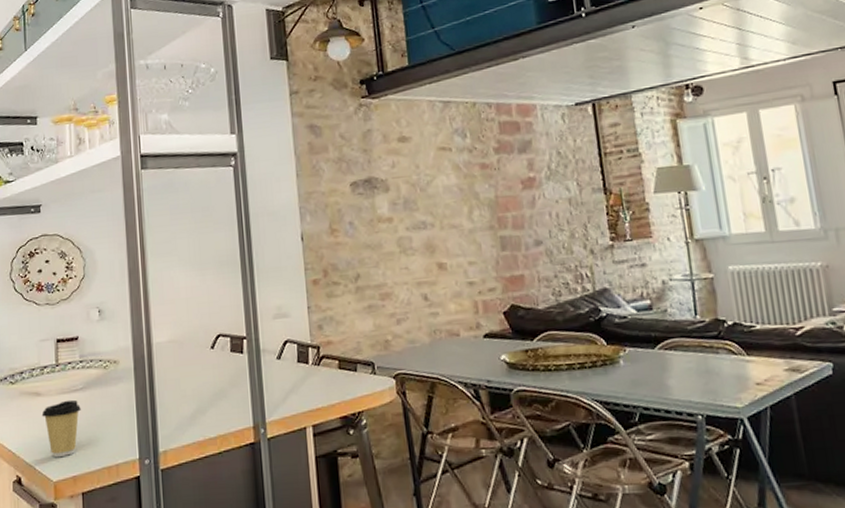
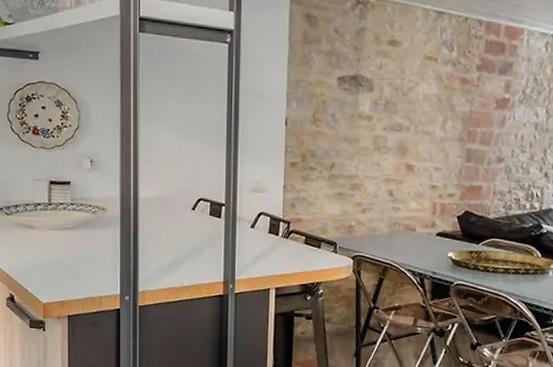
coffee cup: present [41,399,81,457] -> none [34,236,70,283]

